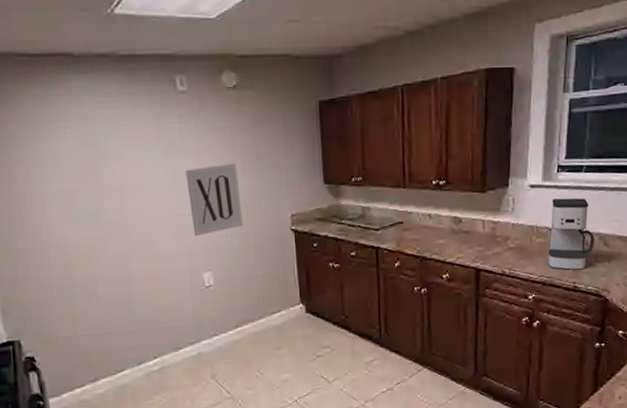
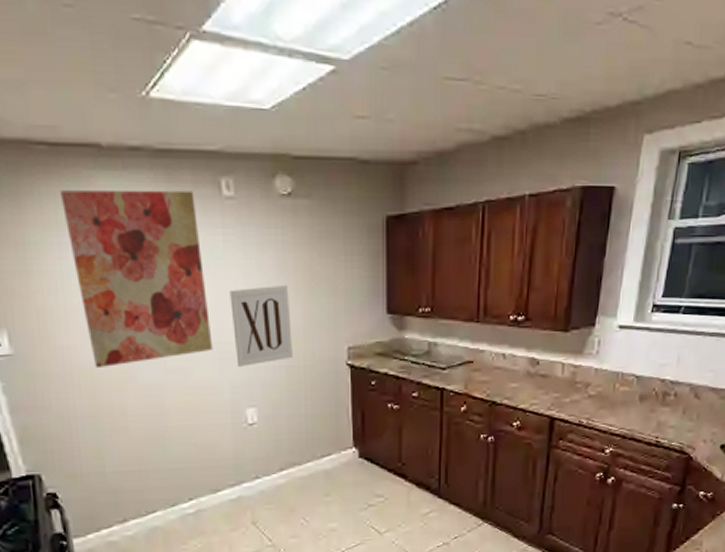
wall art: none [38,88,172,243] -> present [59,190,213,369]
coffee maker: present [548,197,595,271] -> none [630,342,686,424]

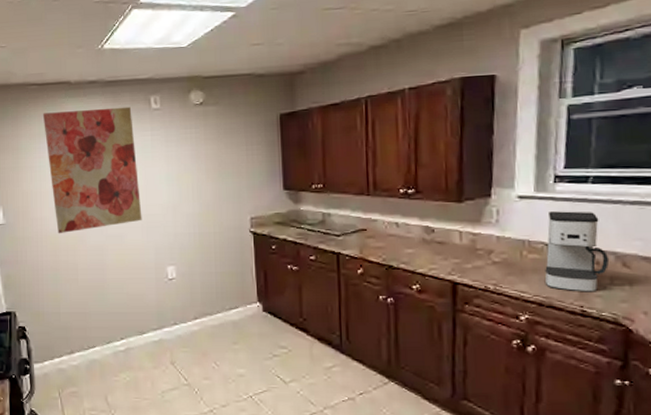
wall art: present [230,286,292,367] -> none [156,170,204,233]
coffee maker: none [630,342,686,424] -> present [544,211,610,292]

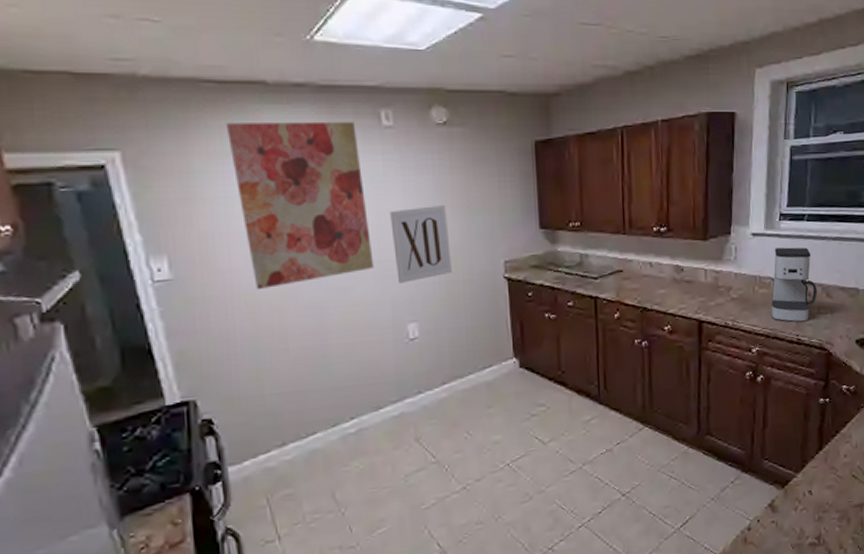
wall art: none [156,170,204,233] -> present [390,206,452,283]

